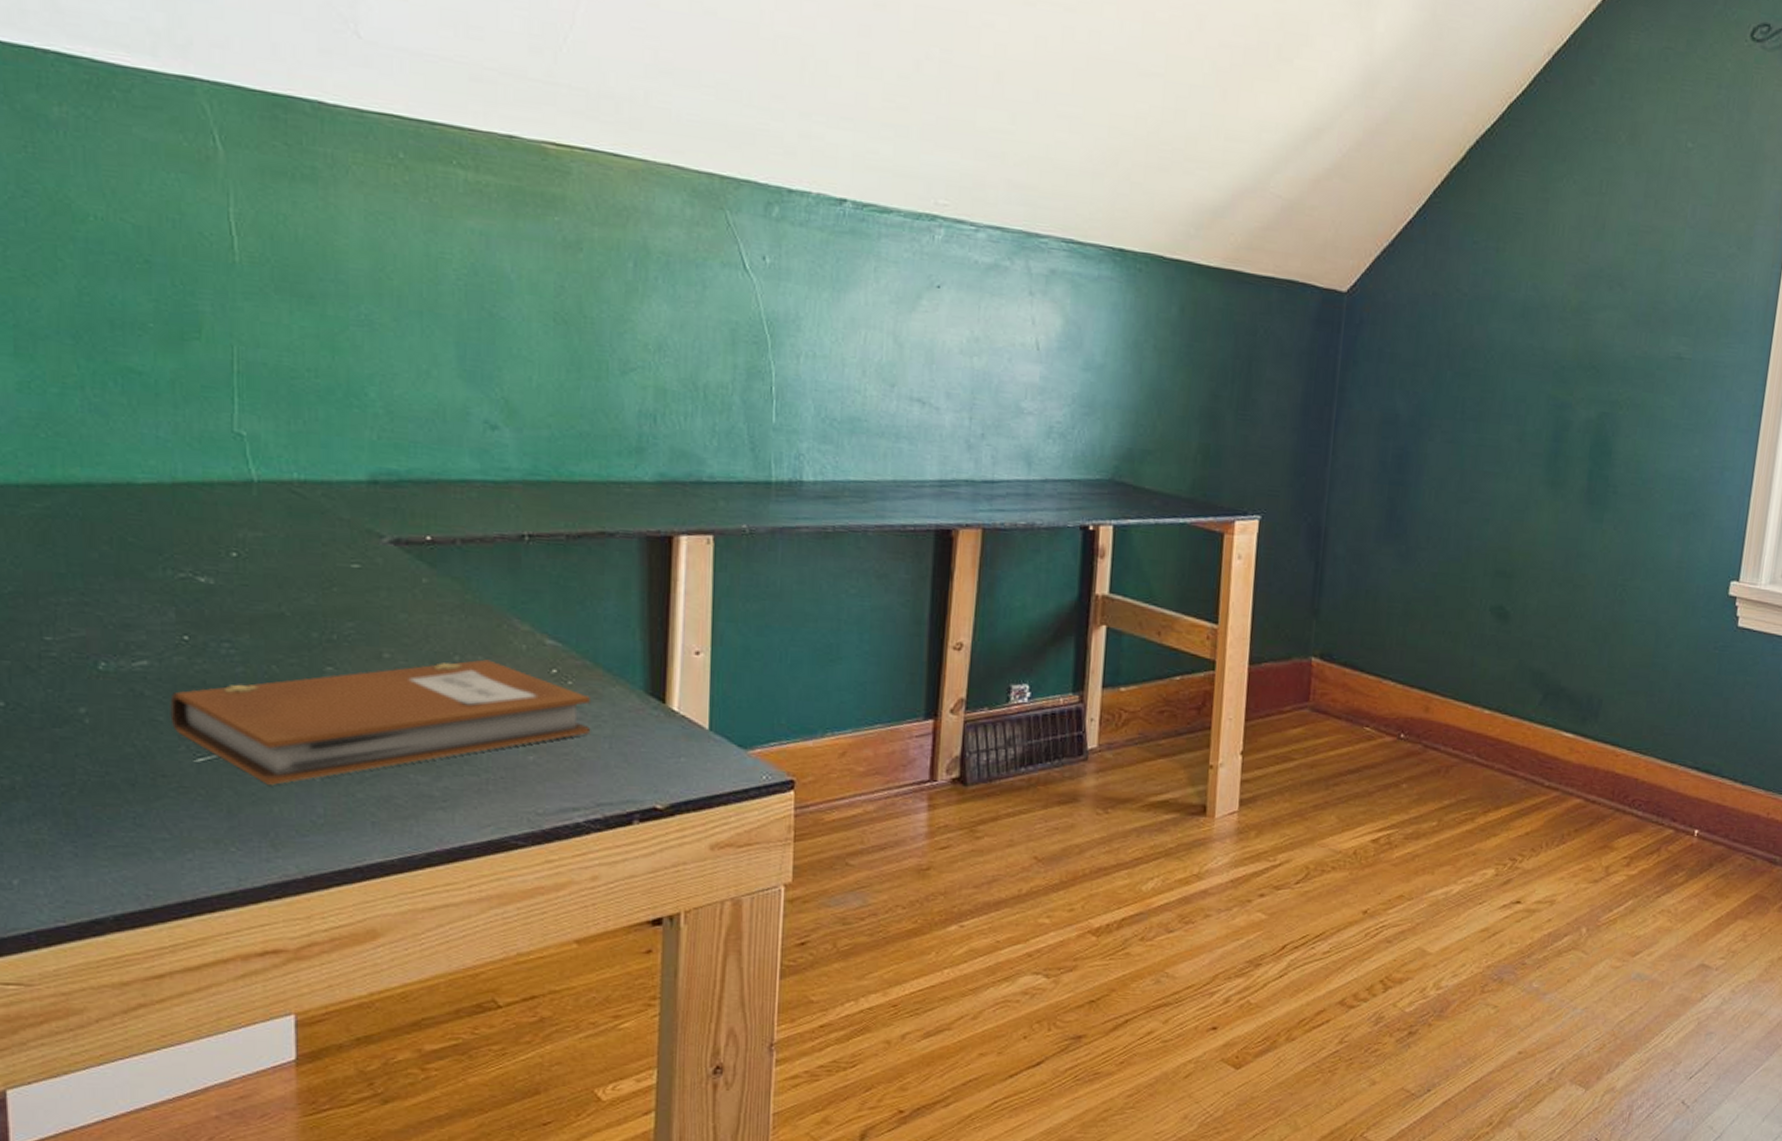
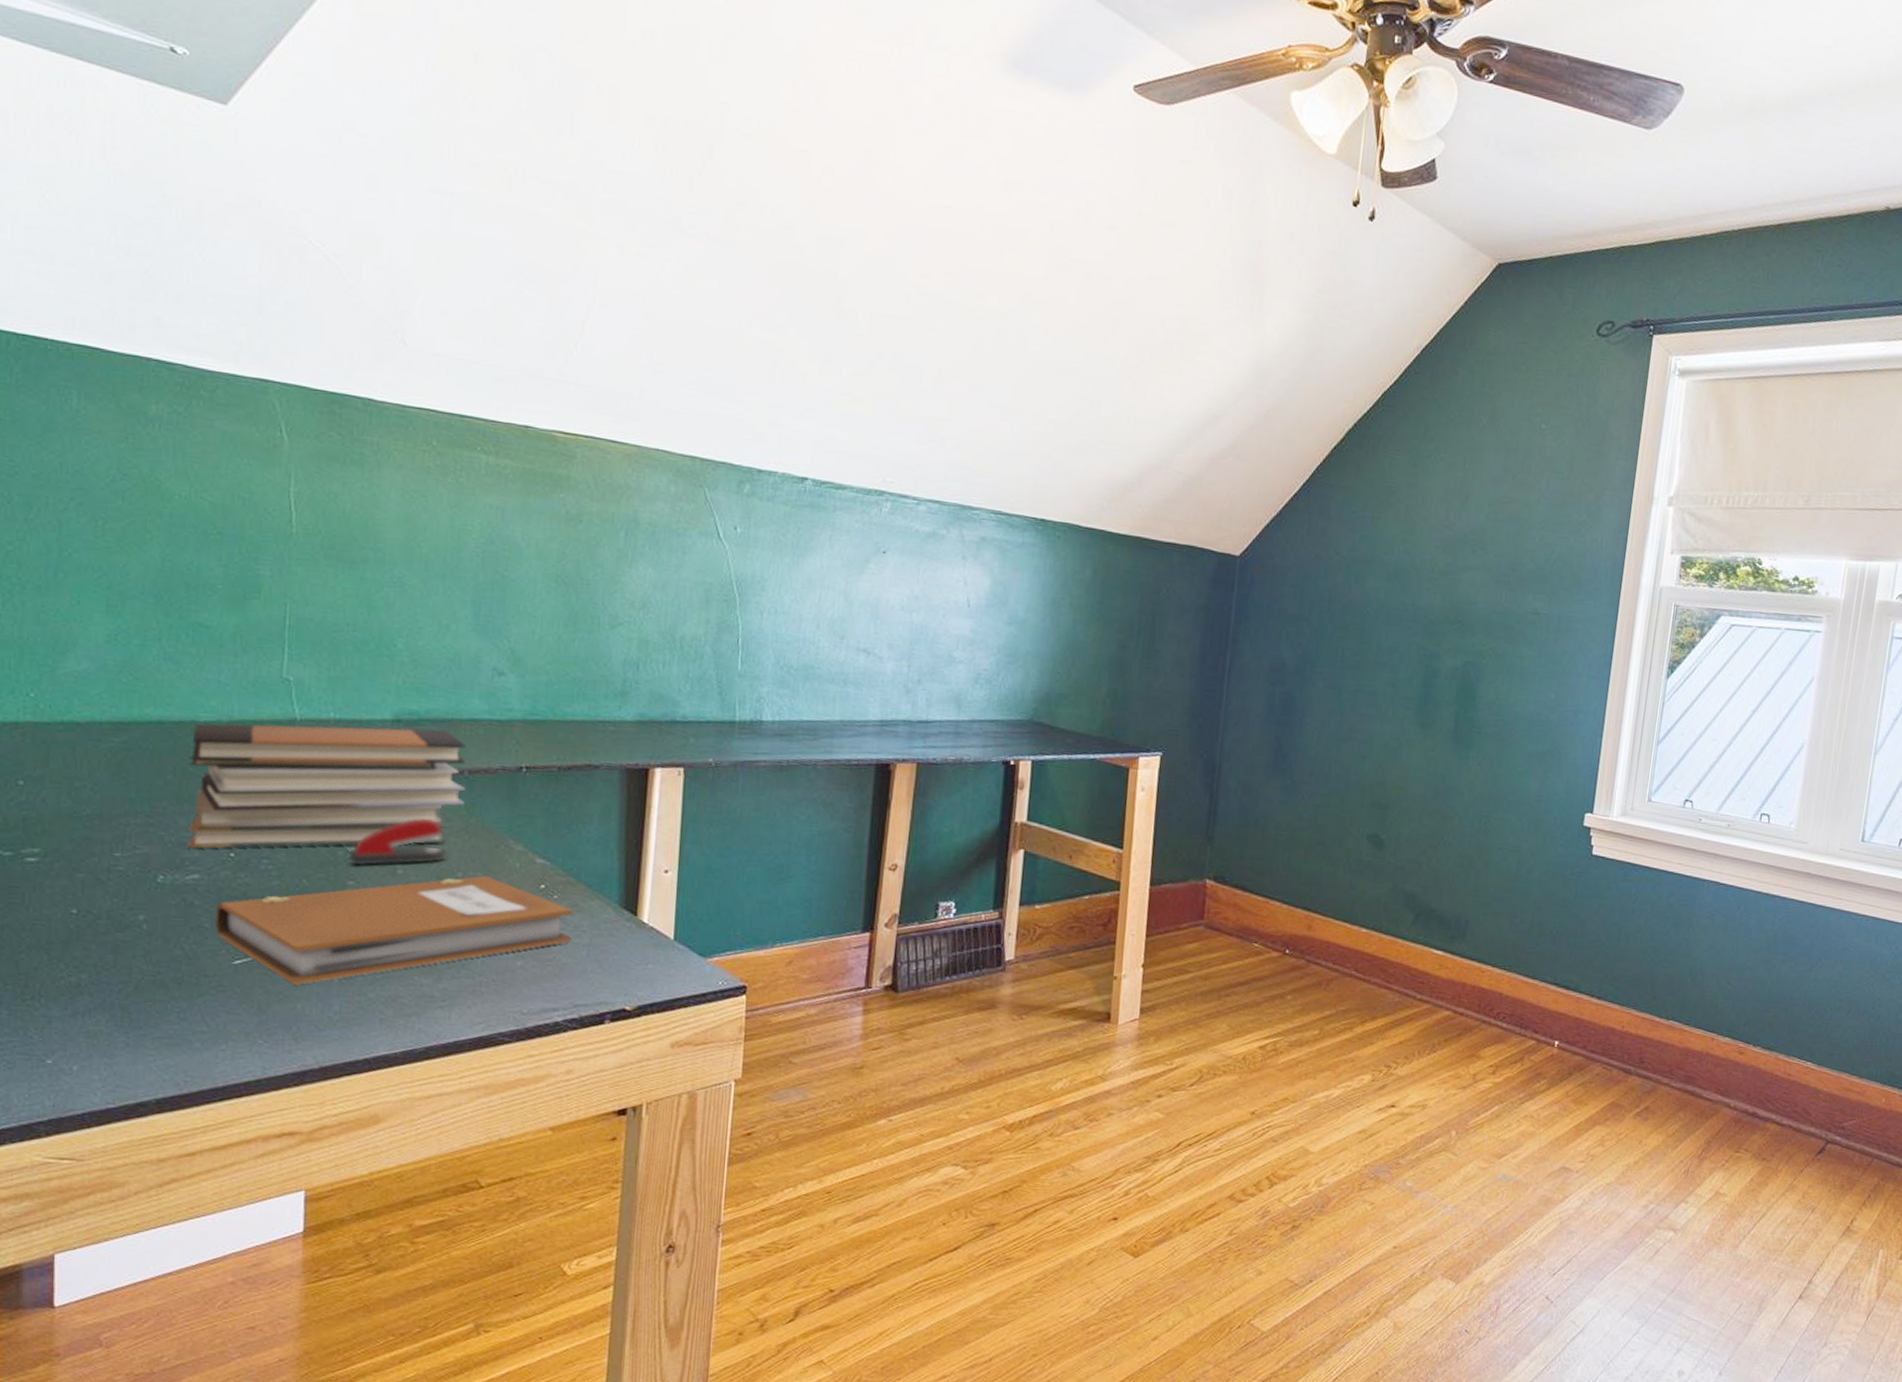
book stack: none [128,485,458,631] -> present [188,723,466,849]
stapler: none [324,595,438,650] -> present [348,819,445,866]

